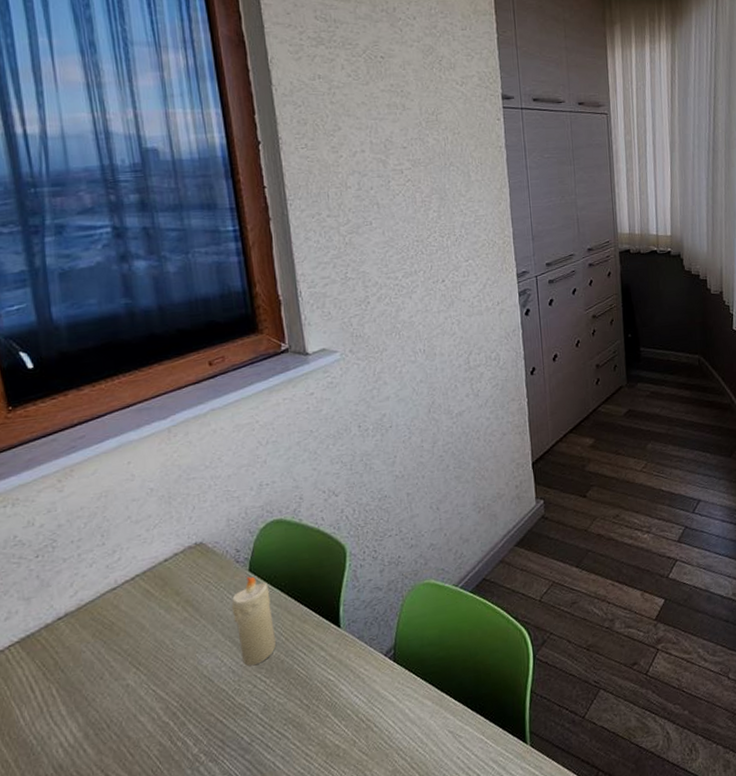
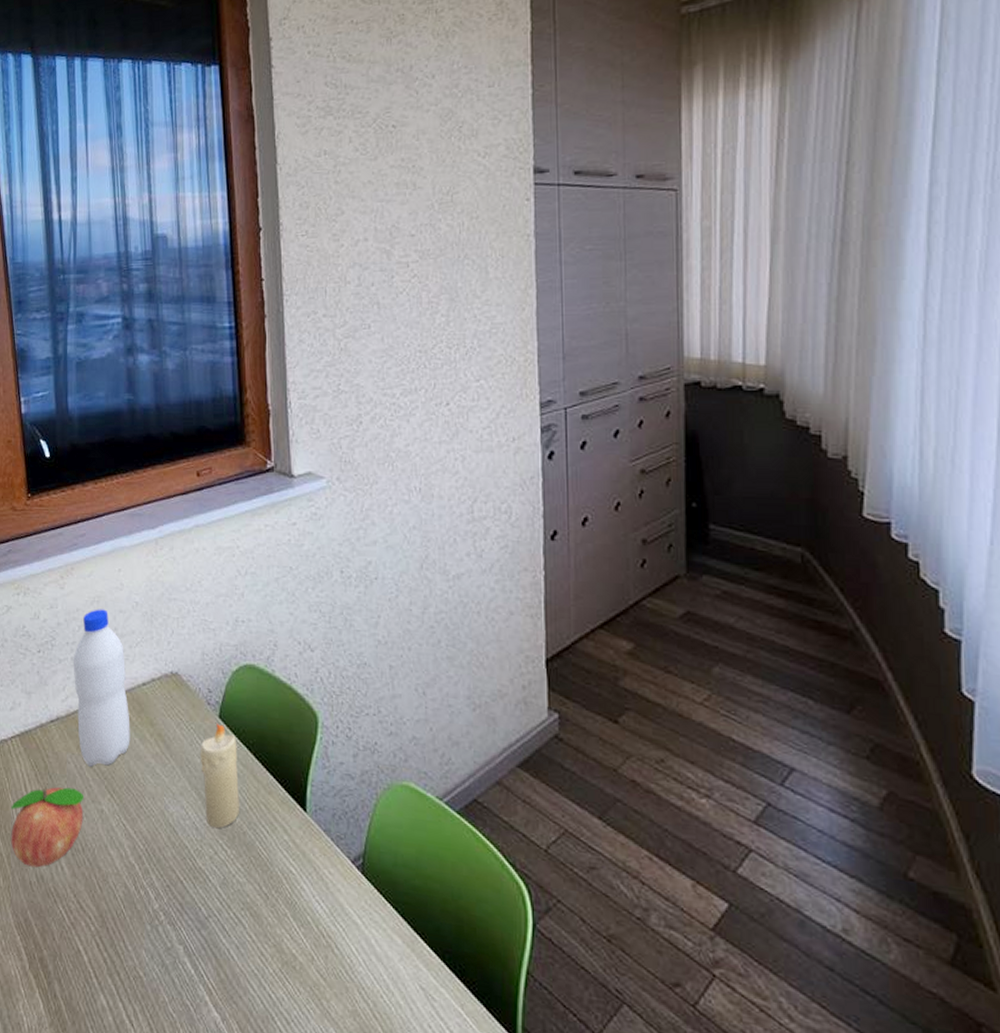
fruit: none [15,673,106,762] -> present [11,787,84,868]
water bottle: none [80,501,155,649] -> present [73,609,131,767]

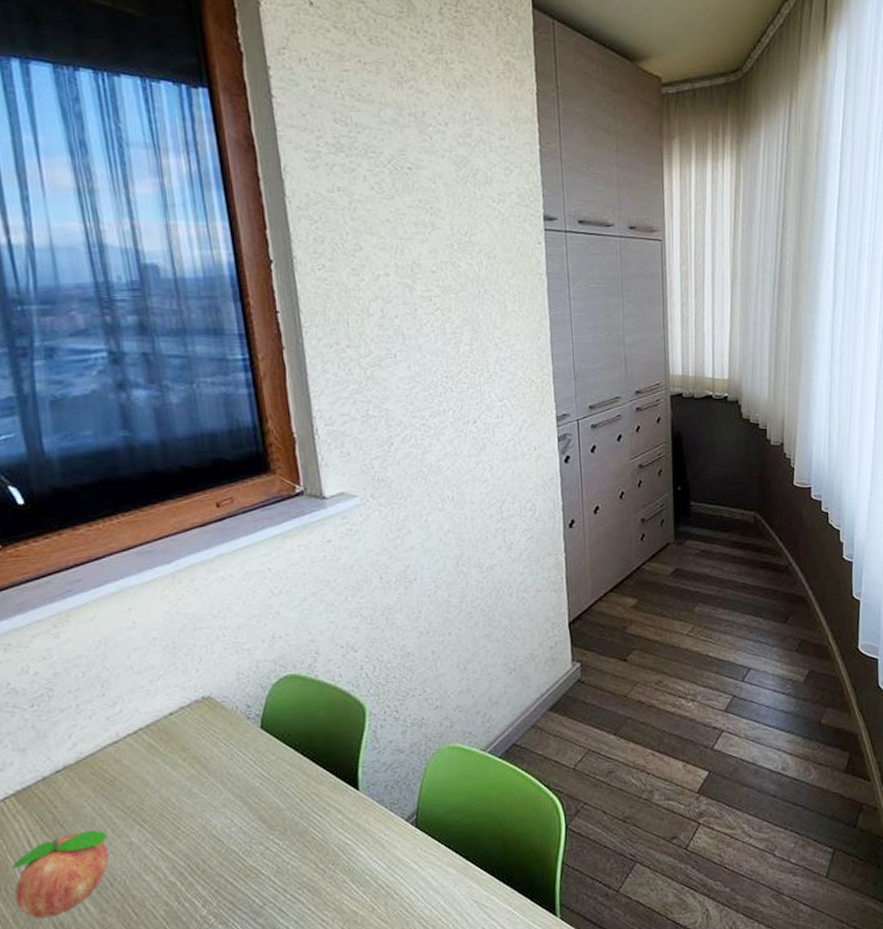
water bottle: present [73,609,131,767] -> none [78,650,160,805]
candle: present [200,722,240,829] -> none [242,733,291,828]

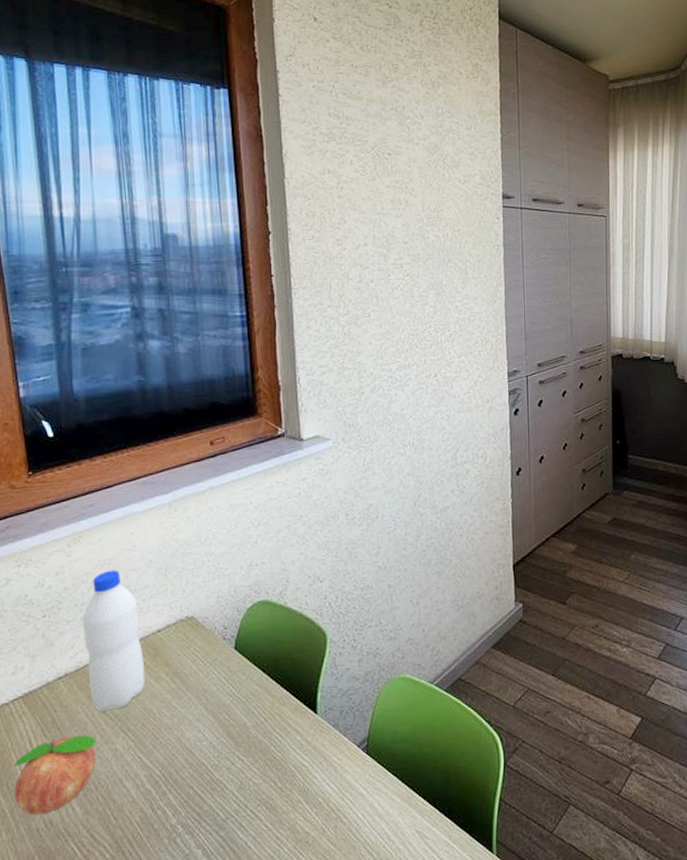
water bottle: none [78,650,160,805] -> present [82,570,145,713]

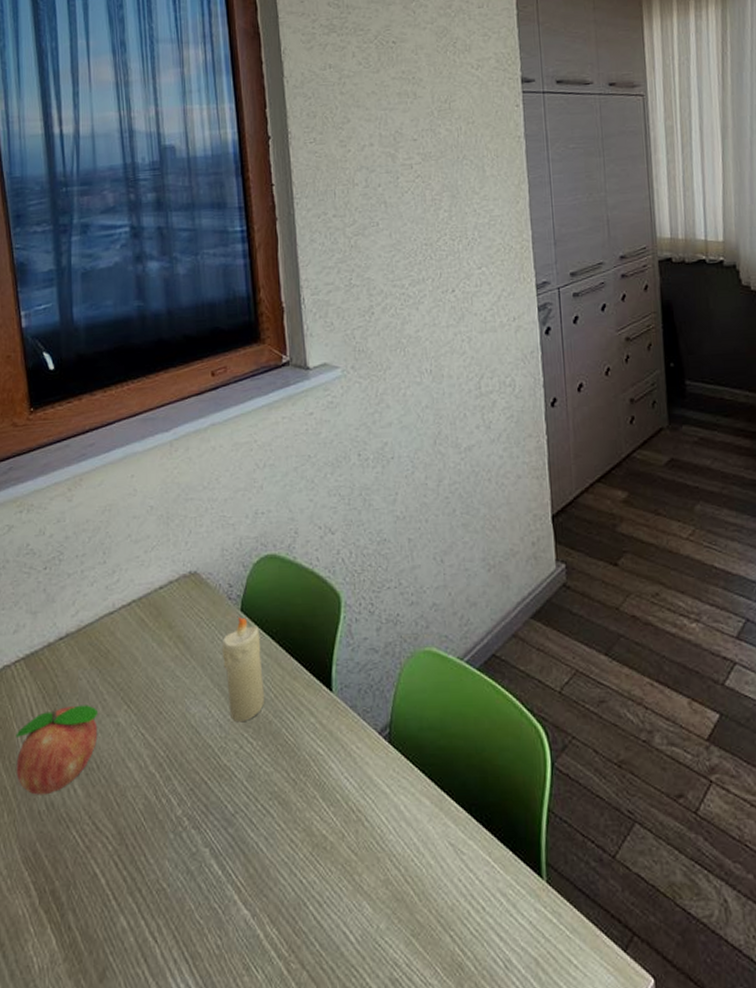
water bottle: present [82,570,145,713] -> none [83,517,148,680]
candle: none [216,653,256,743] -> present [222,616,265,723]

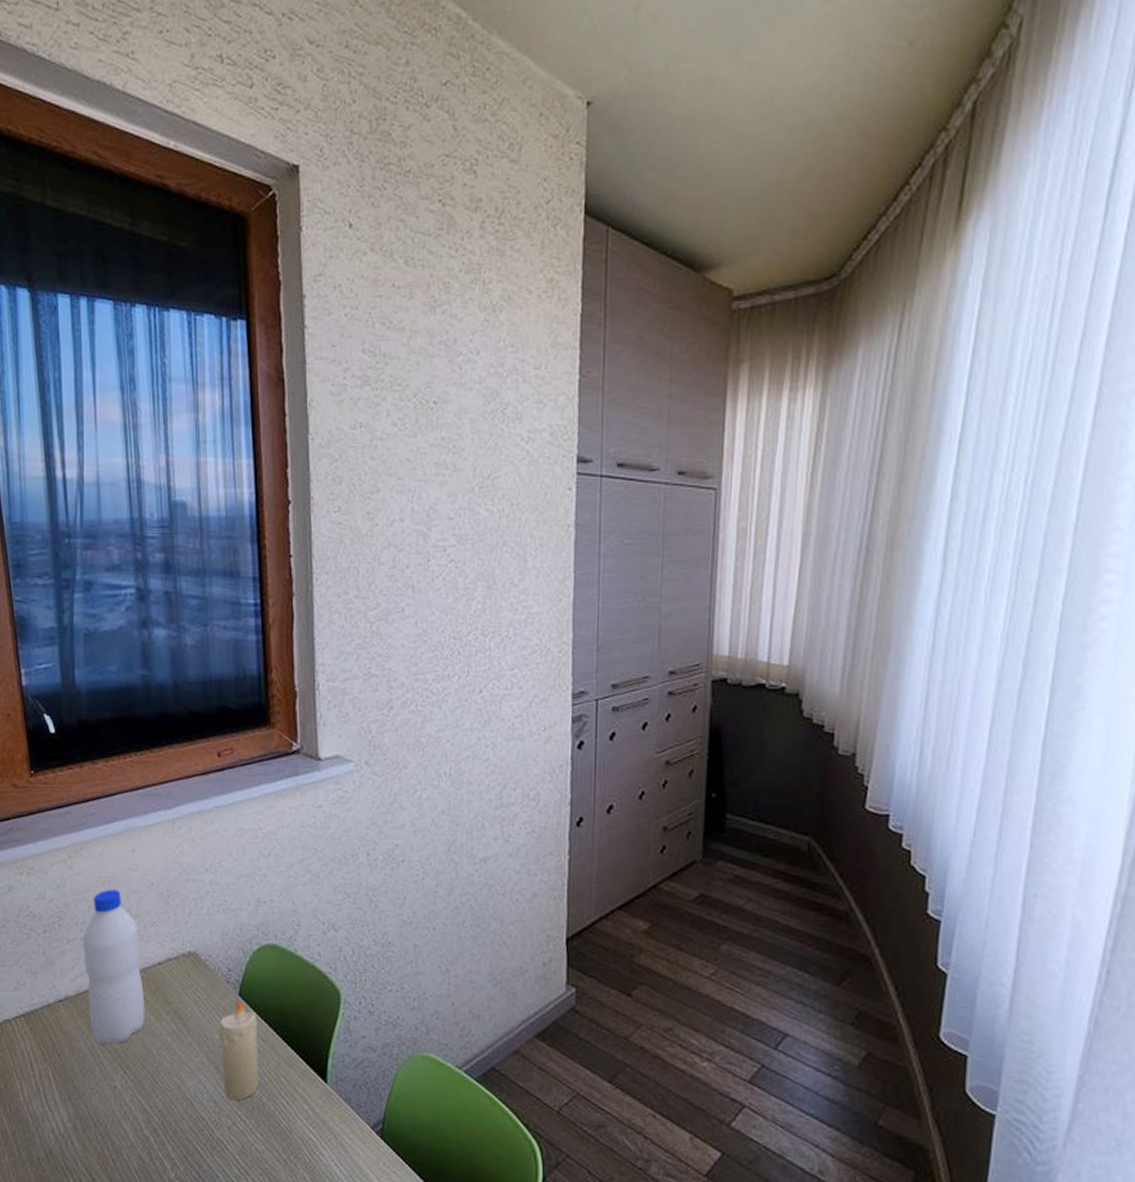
fruit: present [16,705,99,795] -> none [16,1065,96,1144]
water bottle: none [83,517,148,680] -> present [82,889,145,1045]

